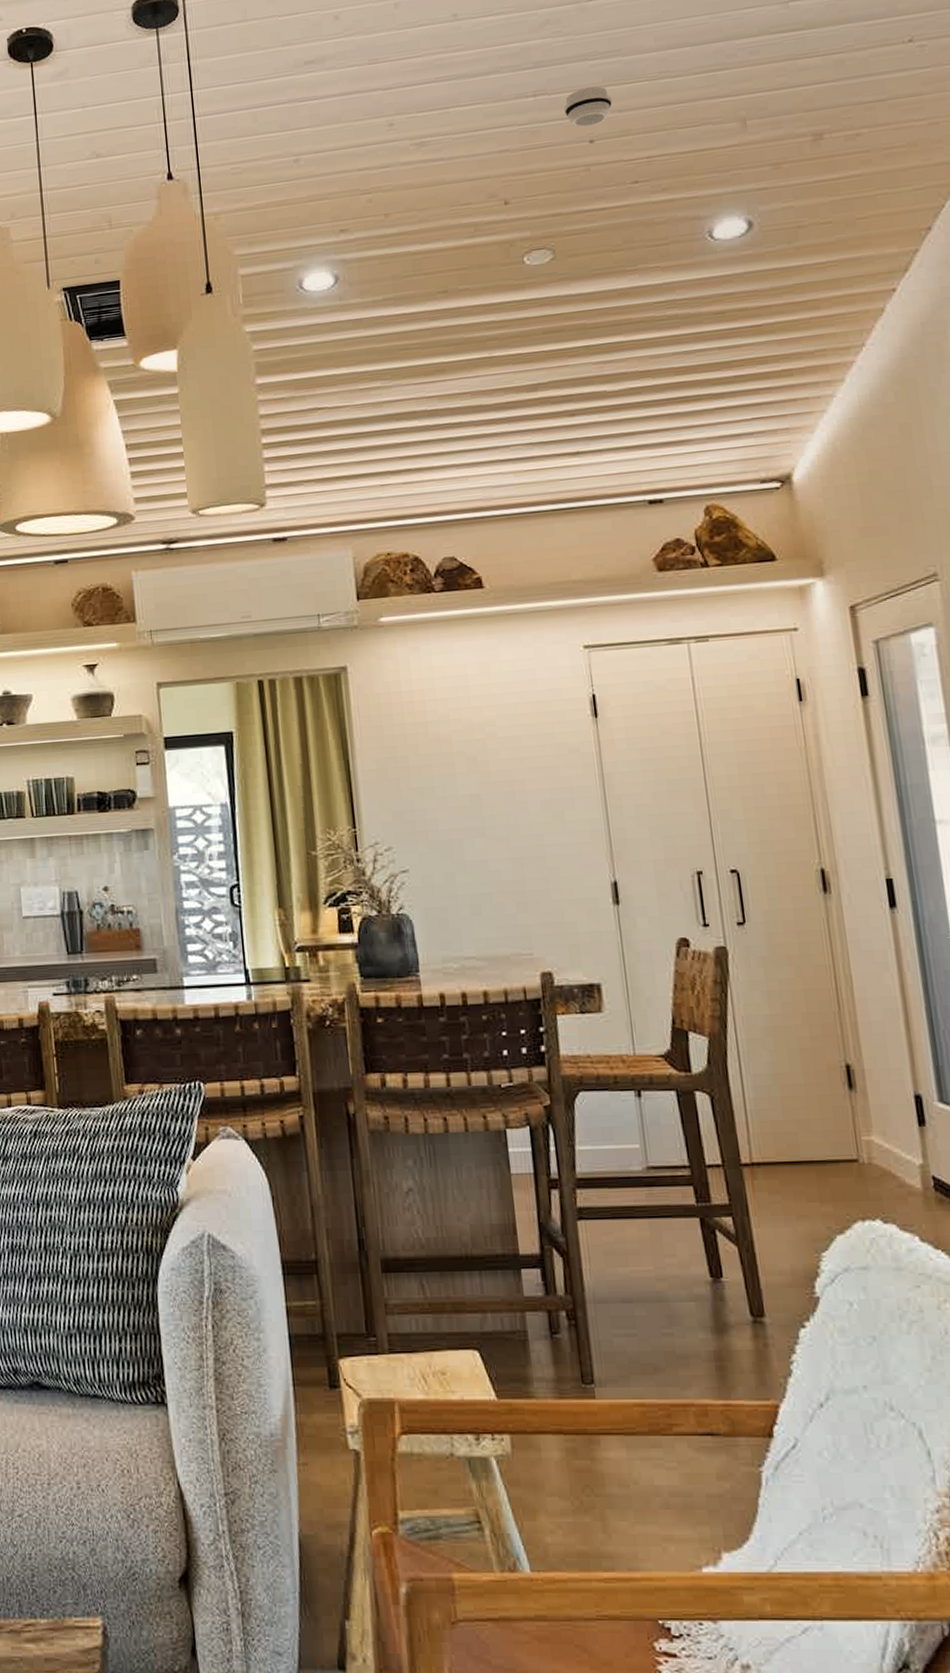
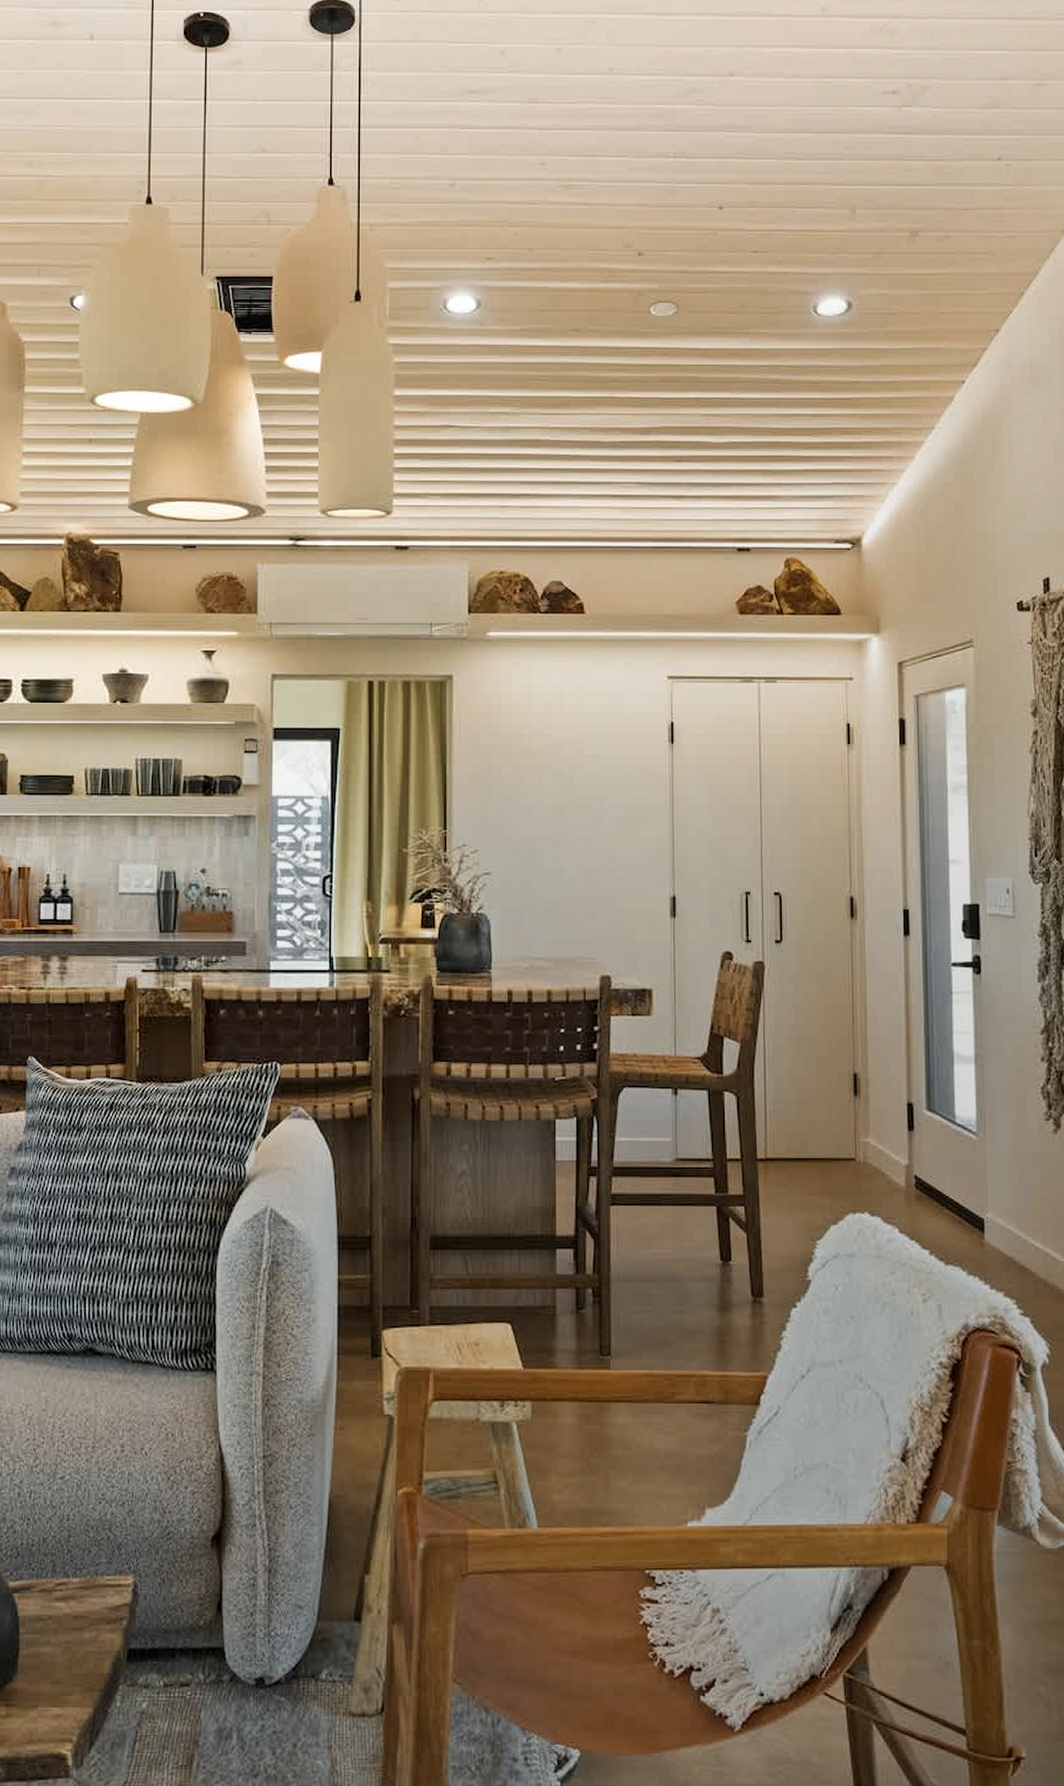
smoke detector: present [563,86,612,128] -> none [699,157,742,193]

